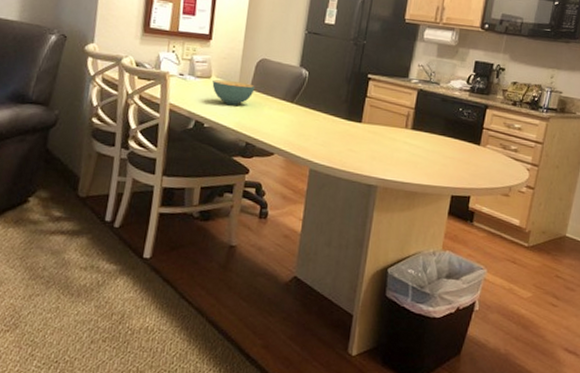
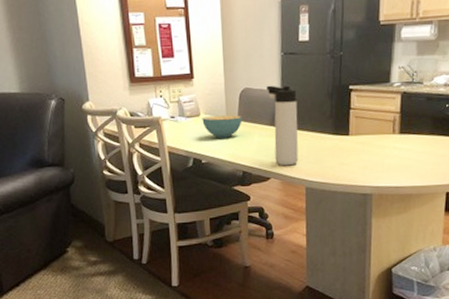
thermos bottle: none [282,60,315,144] -> present [266,85,299,166]

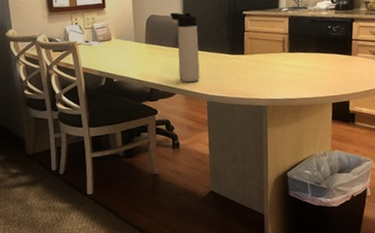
cereal bowl: present [202,115,242,138] -> none [113,38,149,59]

